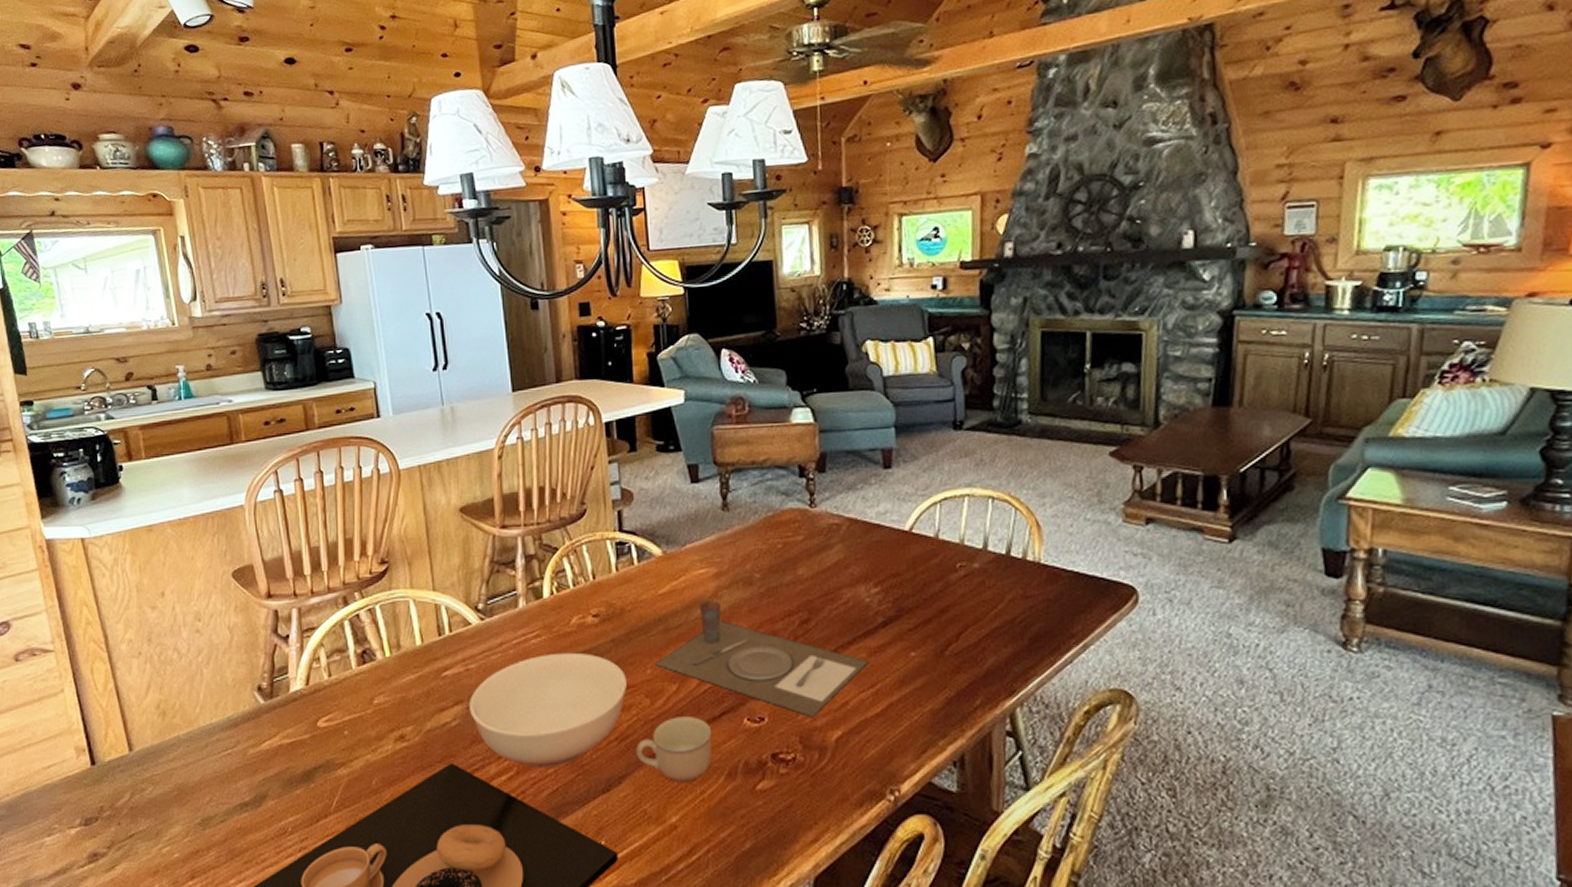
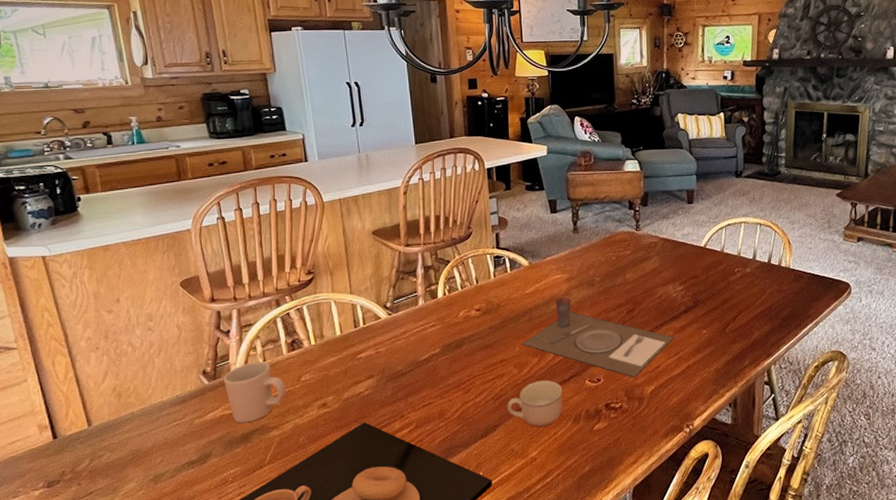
mug: none [281,677,356,757] -> present [223,361,286,424]
bowl: present [468,652,628,768] -> none [378,337,502,422]

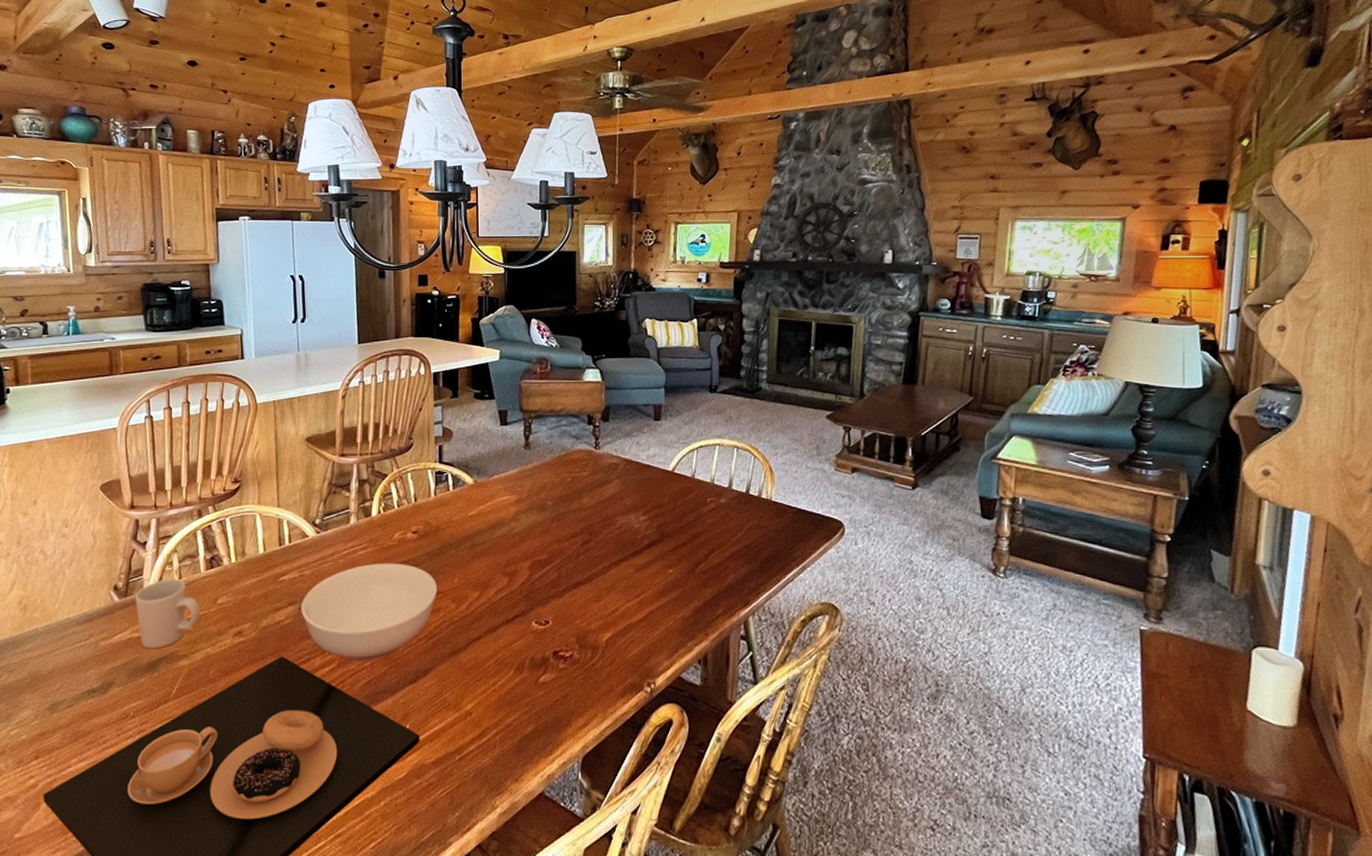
bowl: none [378,337,502,422] -> present [300,562,438,661]
cup: present [507,380,563,428] -> none [441,619,505,676]
place setting: present [522,297,675,378] -> none [462,523,636,622]

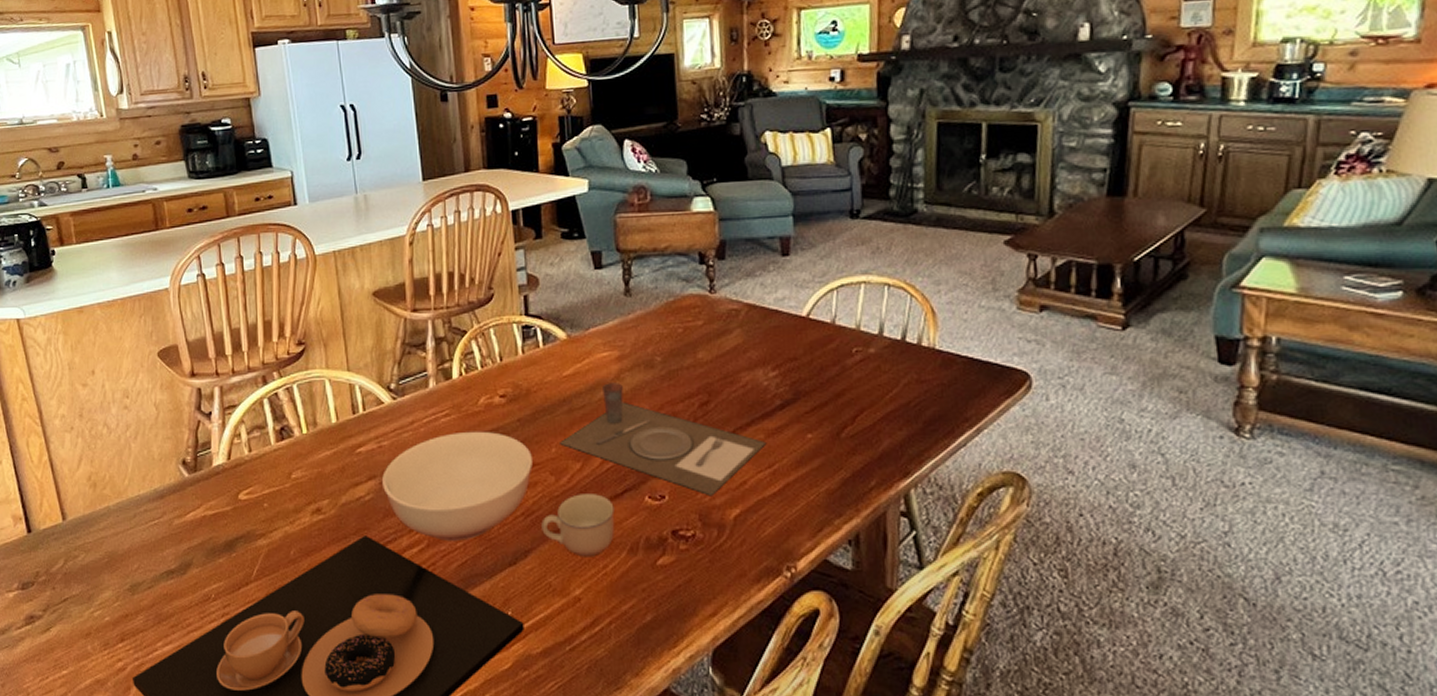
mug: present [134,579,201,649] -> none [204,452,275,528]
cup: none [441,619,505,676] -> present [541,494,615,557]
place setting: none [462,523,636,622] -> present [560,383,767,497]

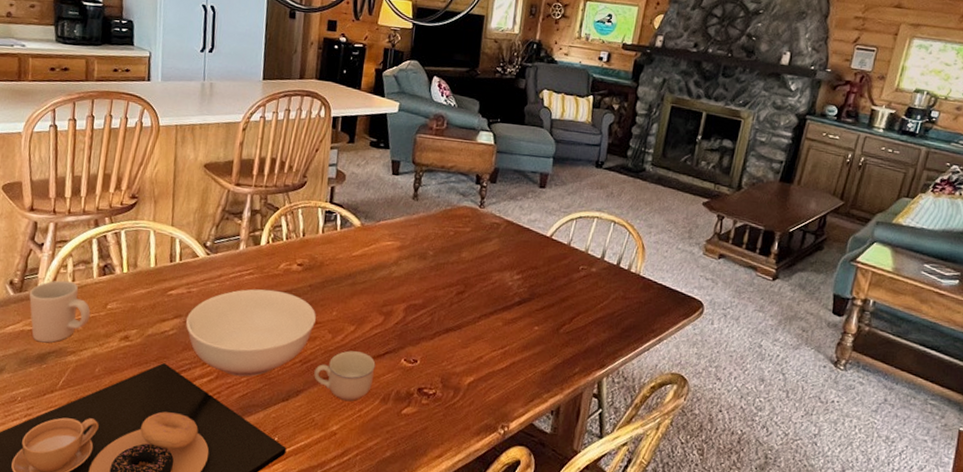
mug: none [204,452,275,528] -> present [29,280,91,343]
place setting: present [560,383,767,497] -> none [340,266,503,365]

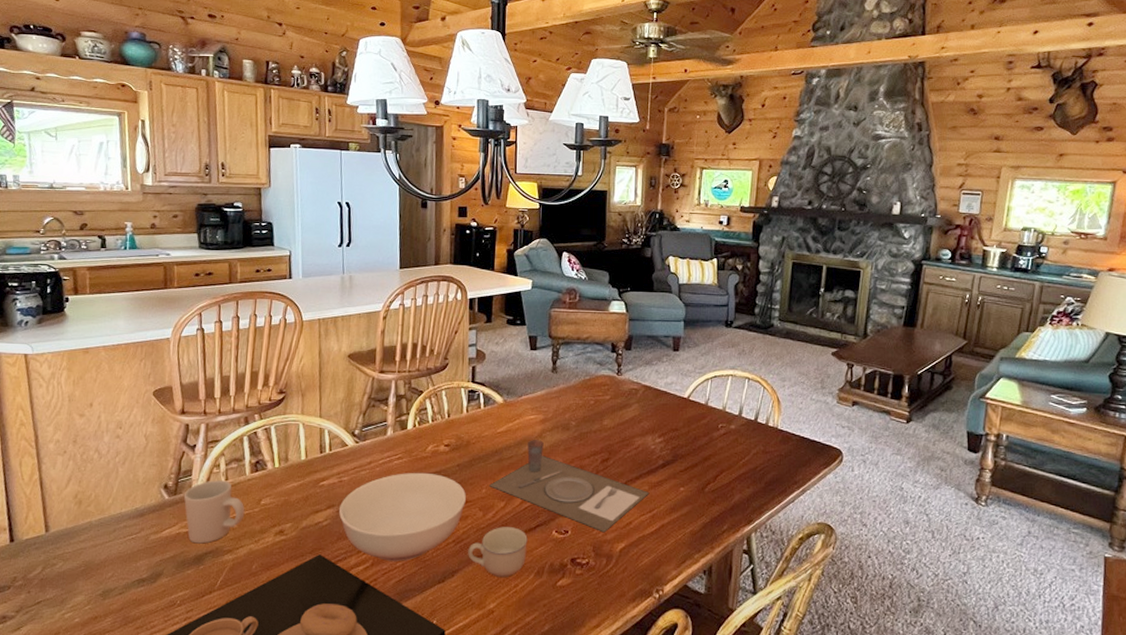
place setting: none [340,266,503,365] -> present [489,440,650,533]

